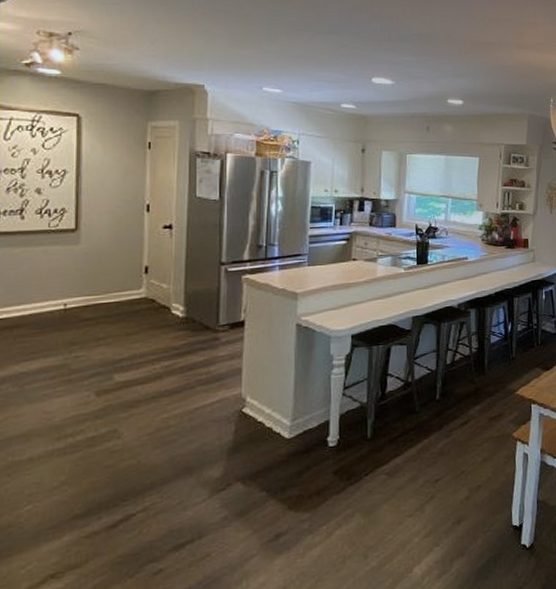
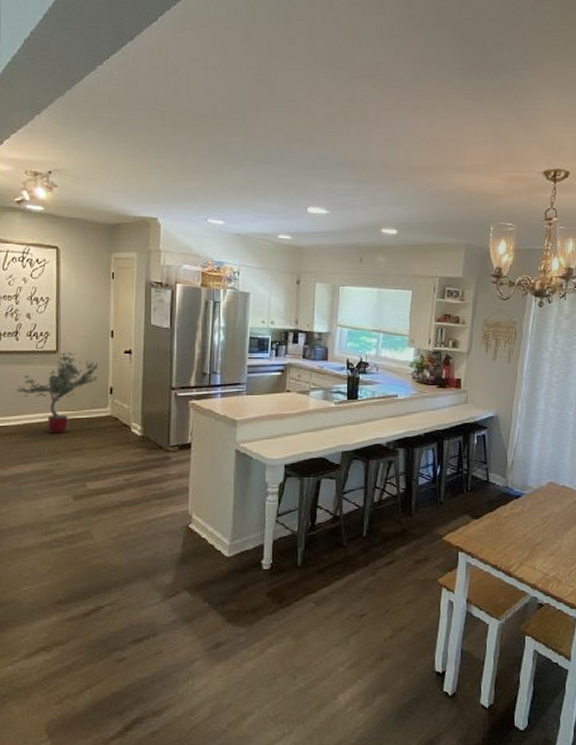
potted tree: none [19,230,130,323] -> present [15,352,98,434]

